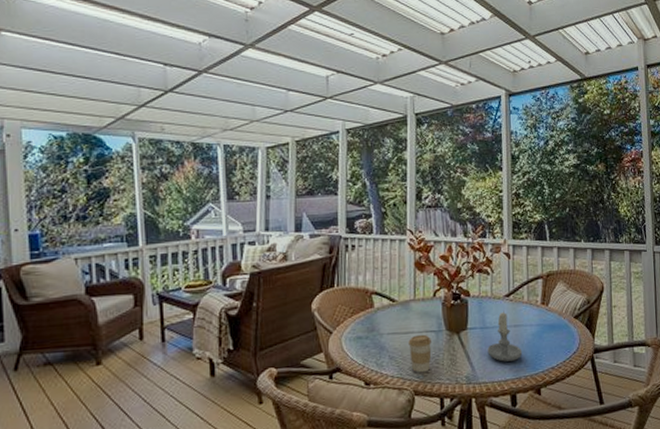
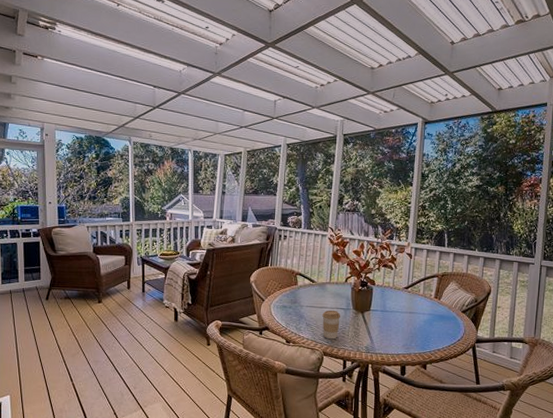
candle: present [487,311,523,362] -> none [385,300,415,340]

